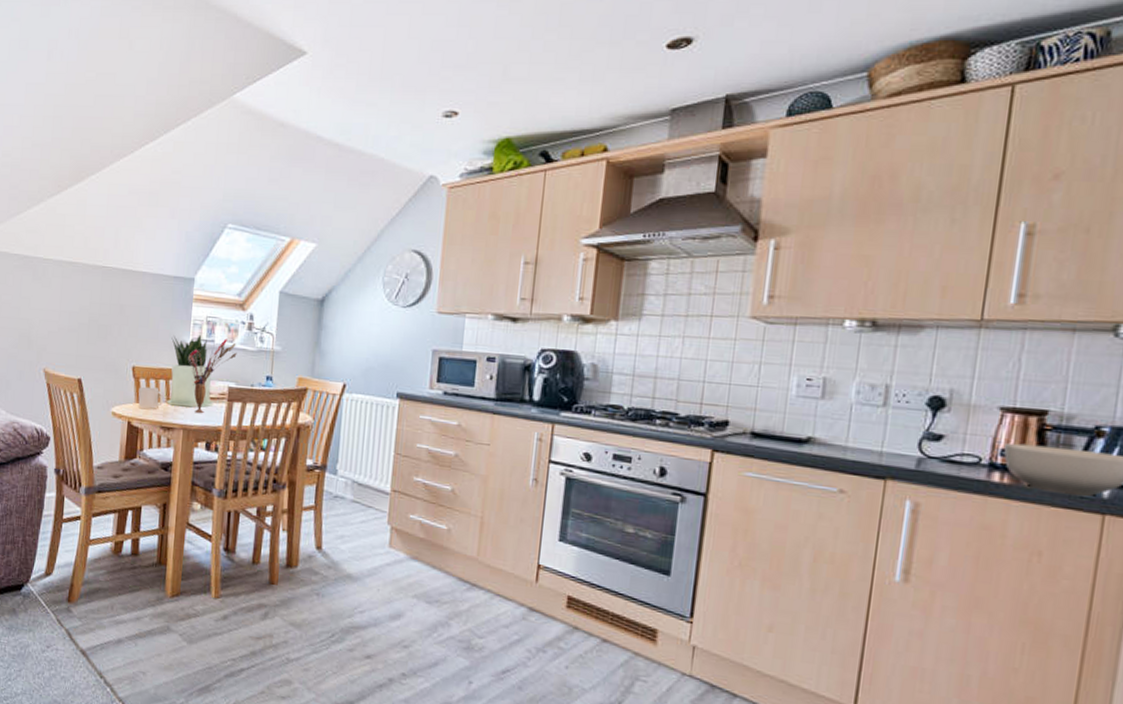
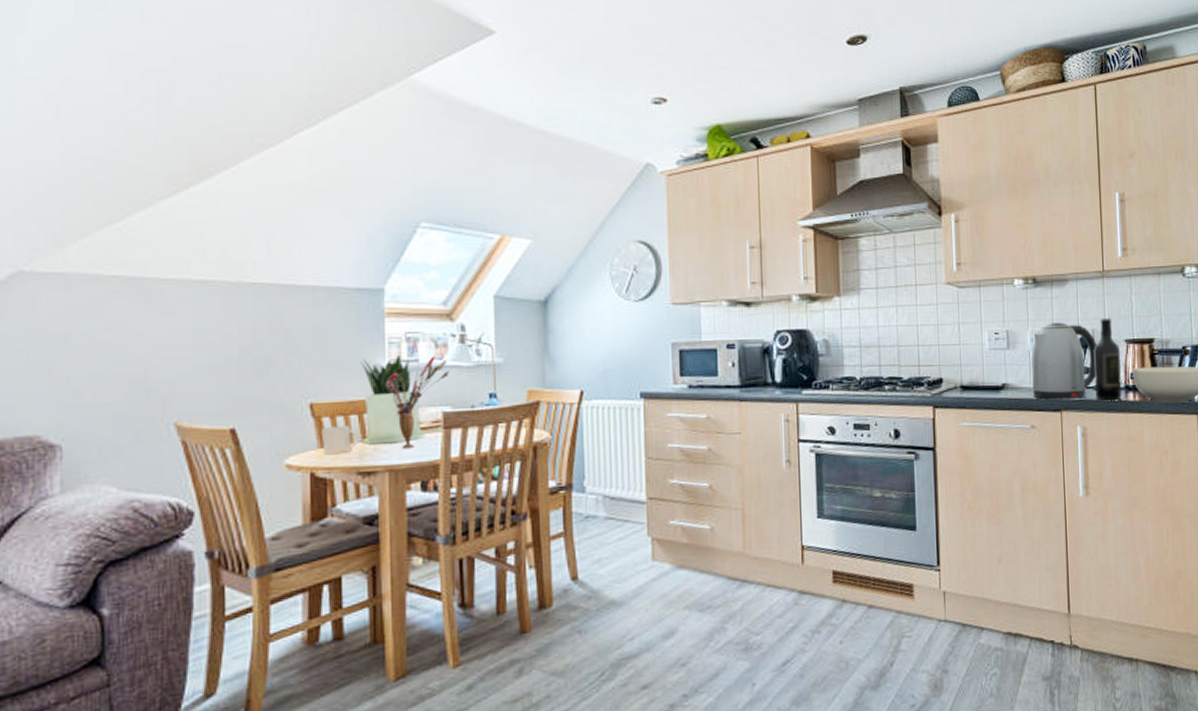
kettle: none [847,375,954,469] -> present [1031,323,1096,400]
wine bottle: none [941,378,990,478] -> present [1094,319,1122,400]

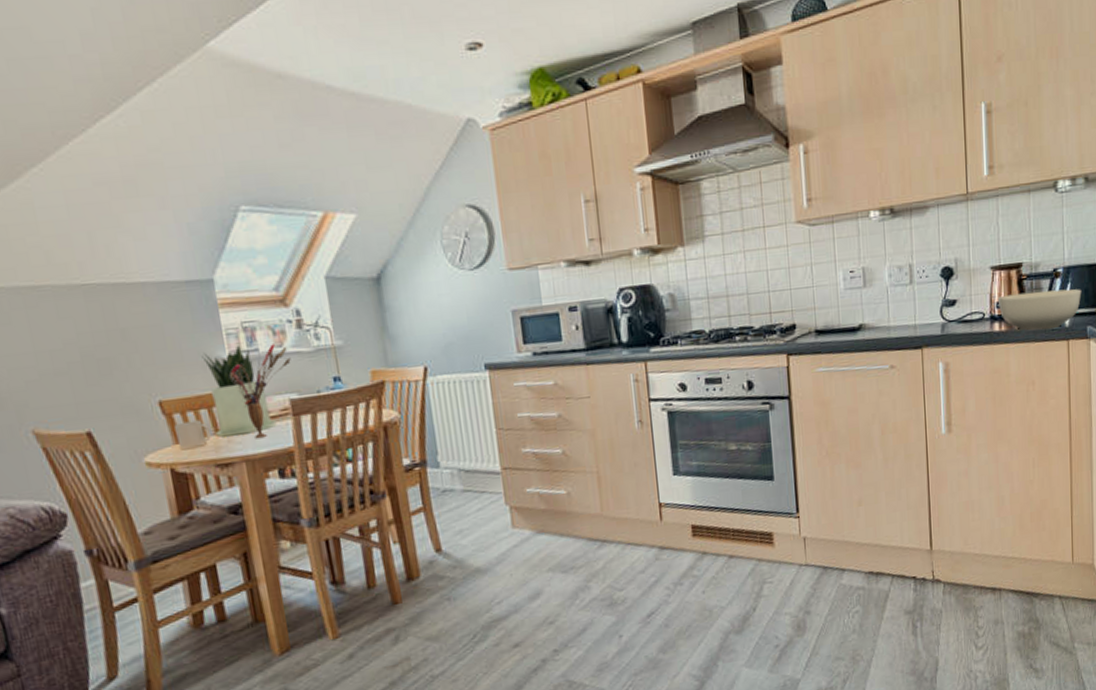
kettle: present [1031,323,1096,400] -> none [890,254,959,337]
wine bottle: present [1094,319,1122,400] -> none [957,245,987,334]

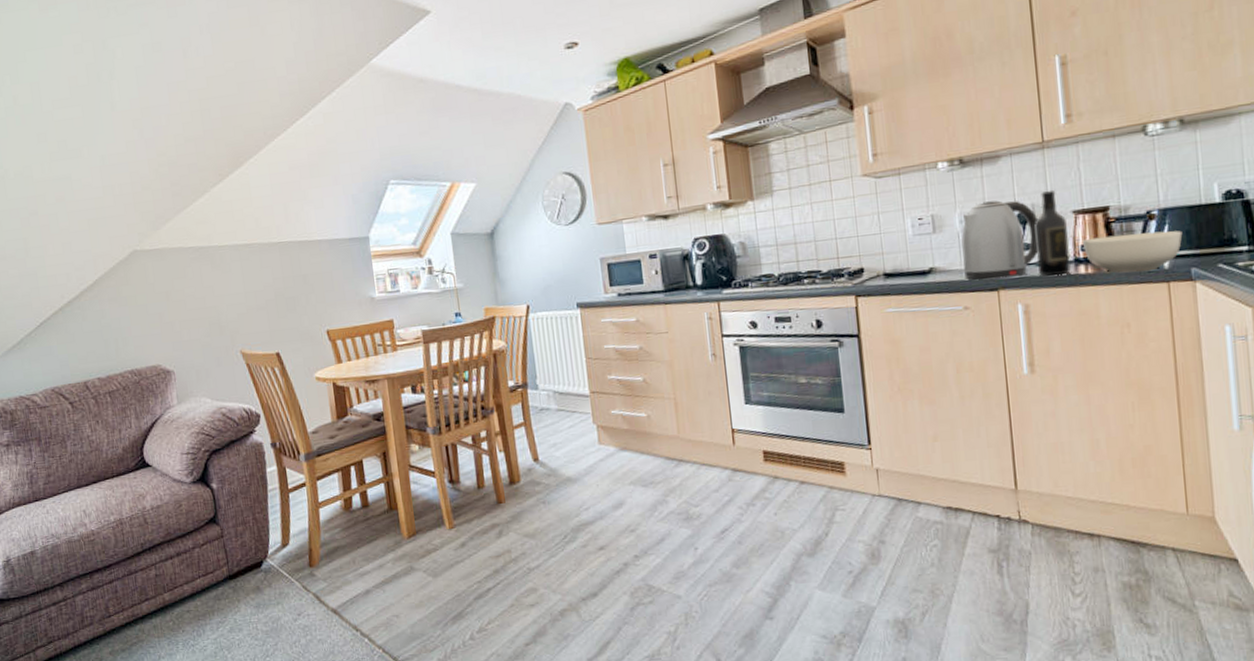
mug: present [174,420,212,451] -> none [337,345,363,369]
planter: present [202,346,277,438] -> none [358,288,412,360]
bouquet: present [230,344,291,439] -> none [378,286,424,362]
kettle: none [890,254,959,337] -> present [961,200,1039,280]
wine bottle: none [957,245,987,334] -> present [1034,191,1071,276]

